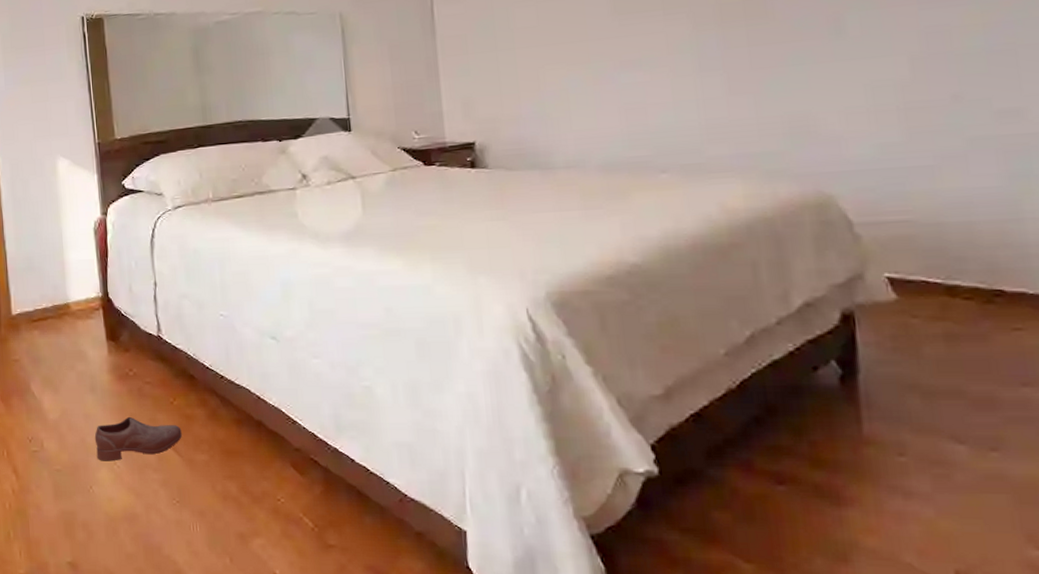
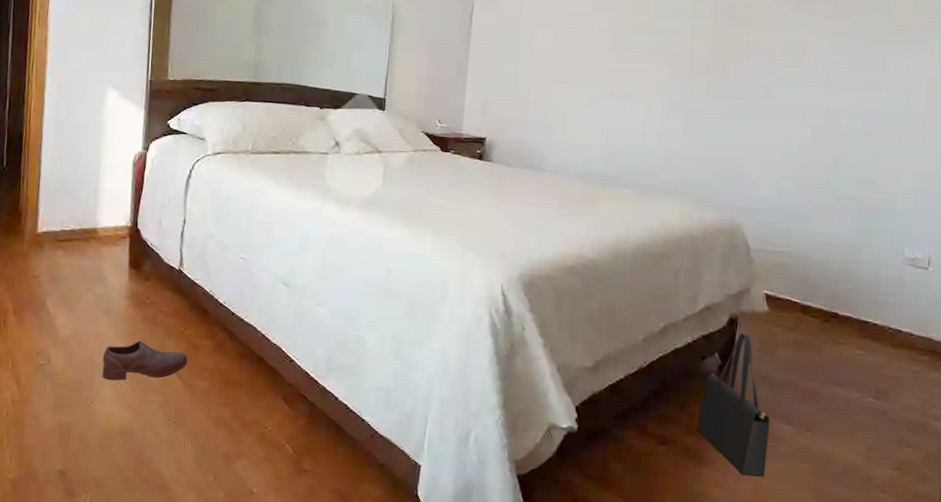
tote bag: none [823,331,940,517] -> present [696,333,771,477]

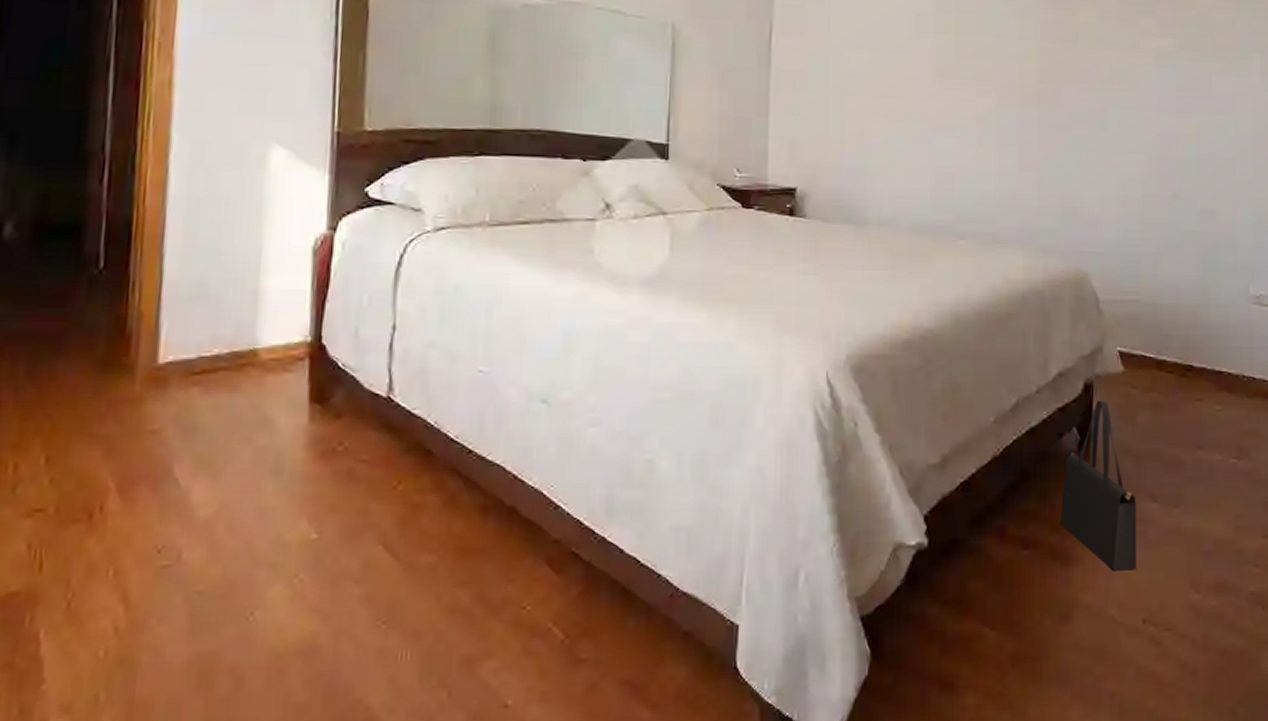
shoe: present [102,340,188,381] -> none [268,508,404,574]

